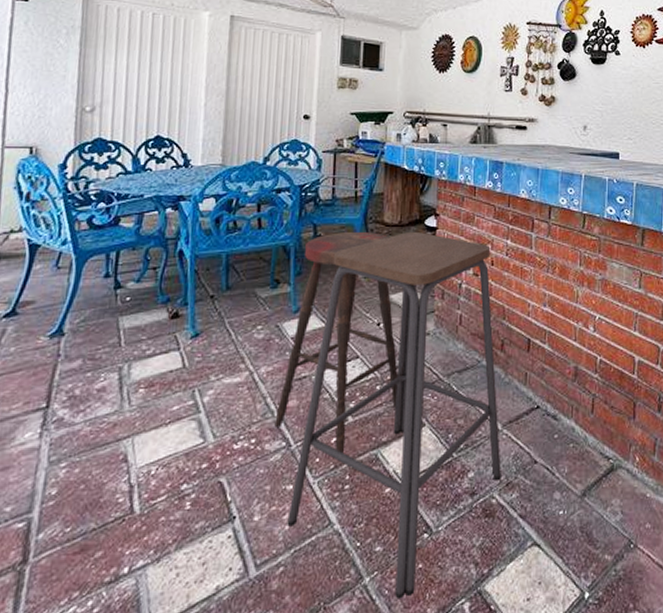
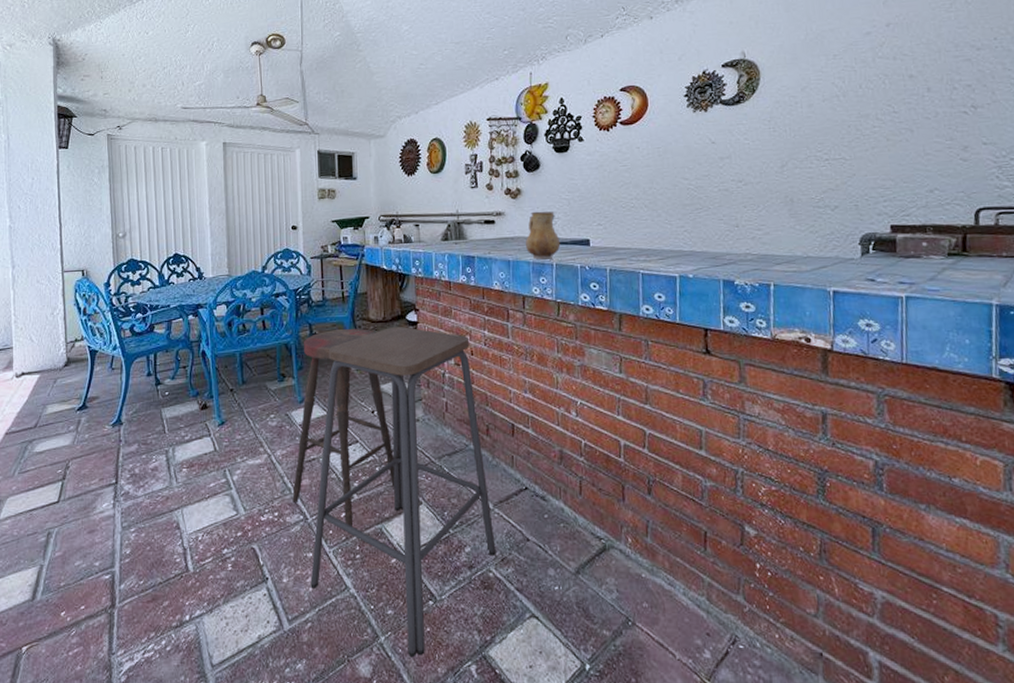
ceramic pitcher: none [556,120,591,170] -> present [526,211,561,260]

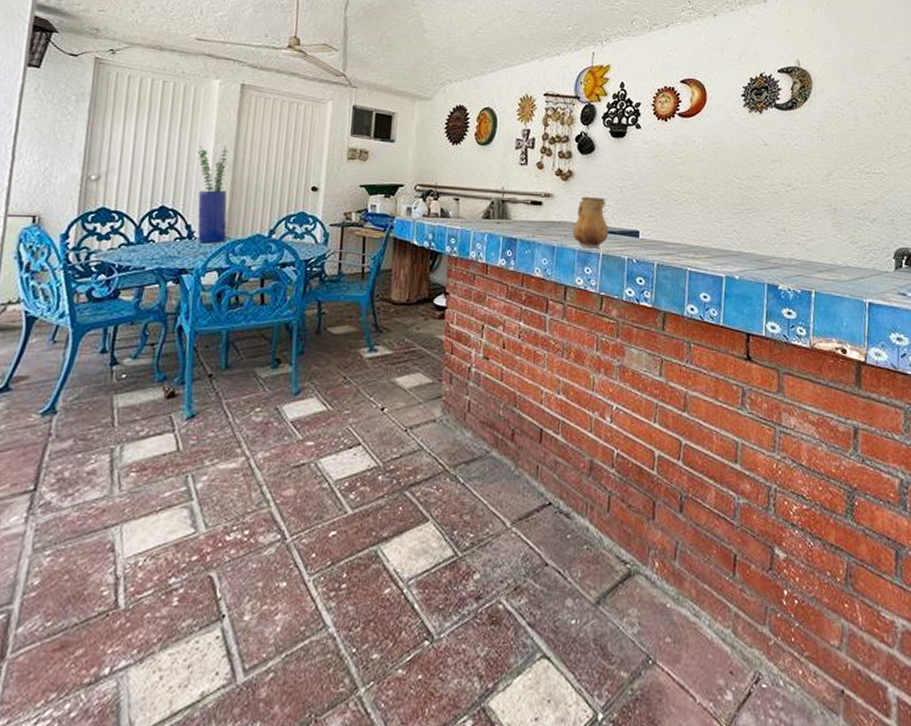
vase: none [197,198,229,282] -> present [197,146,228,244]
bar stool: present [292,329,395,527] -> none [269,310,402,550]
bar stool: present [310,327,496,658] -> none [279,311,510,714]

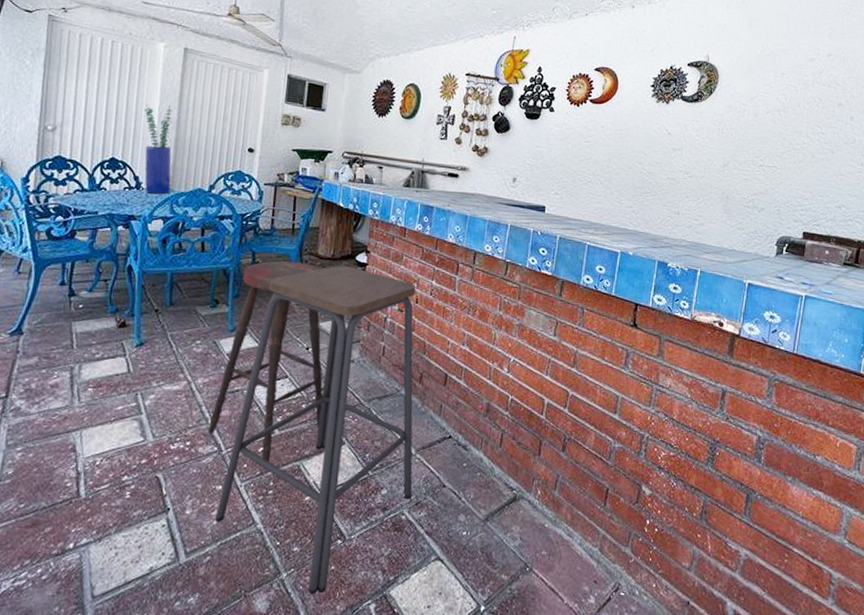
bar stool: none [269,310,402,550] -> present [208,261,323,463]
bar stool: none [279,311,510,714] -> present [215,266,416,595]
ceramic pitcher: present [573,196,609,248] -> none [485,171,518,220]

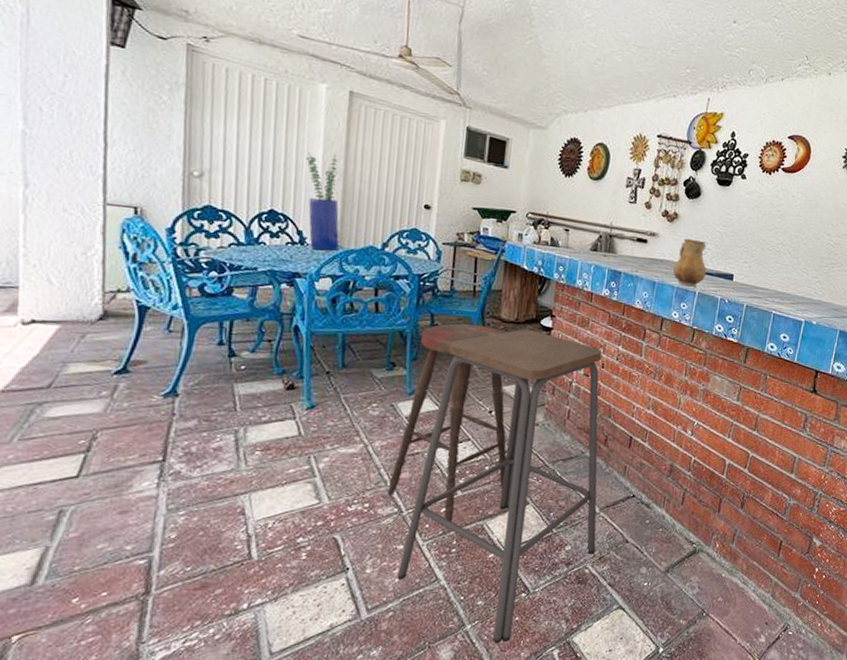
ceramic pitcher: none [485,171,518,220] -> present [673,238,707,287]

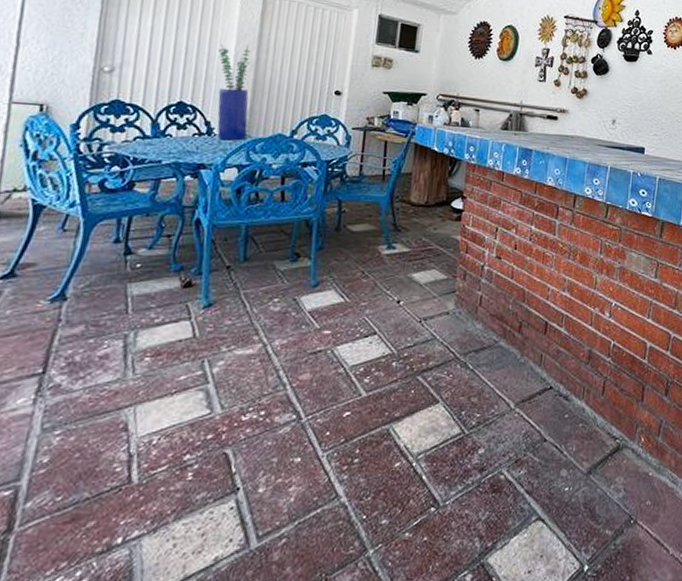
bar stool: present [387,323,507,523] -> none [285,209,415,428]
bar stool: present [397,329,603,644] -> none [292,213,515,571]
ceramic pitcher: present [673,238,707,287] -> none [584,113,618,162]

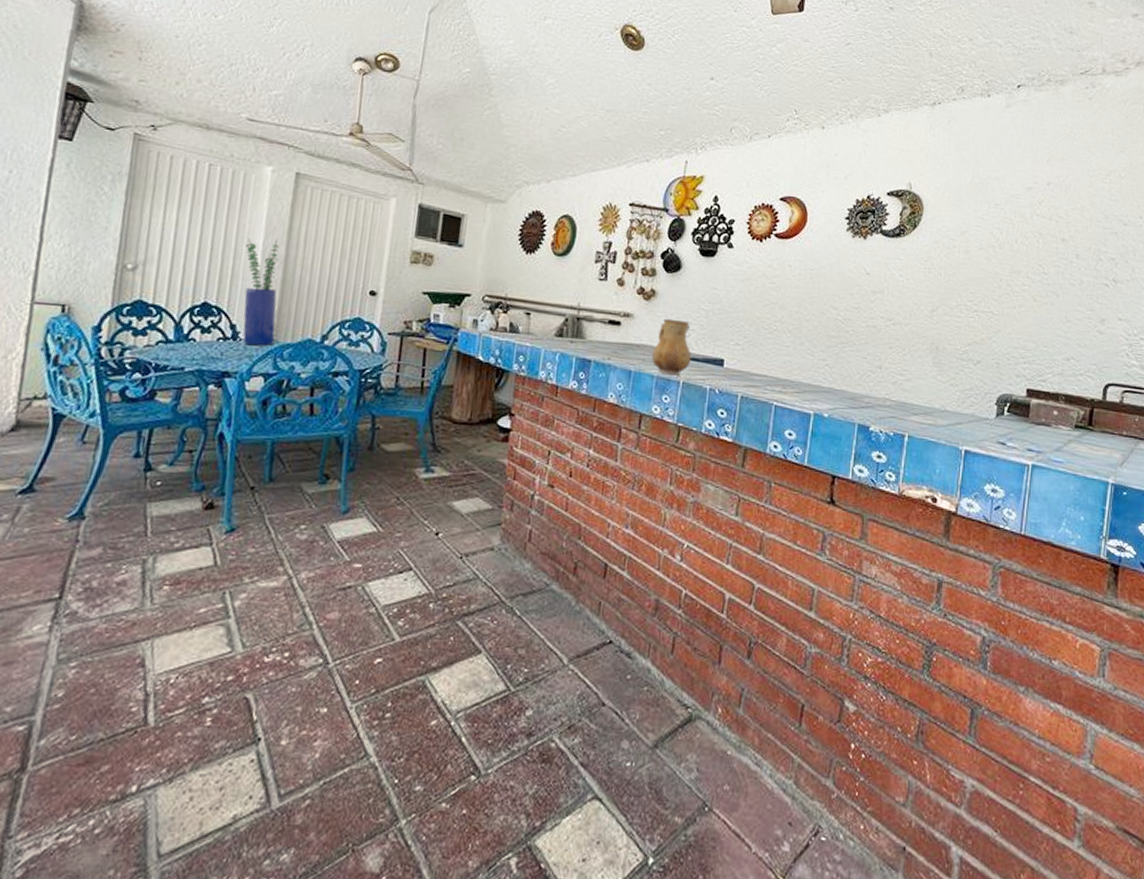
ceramic pitcher: none [584,113,618,162] -> present [652,318,692,376]

